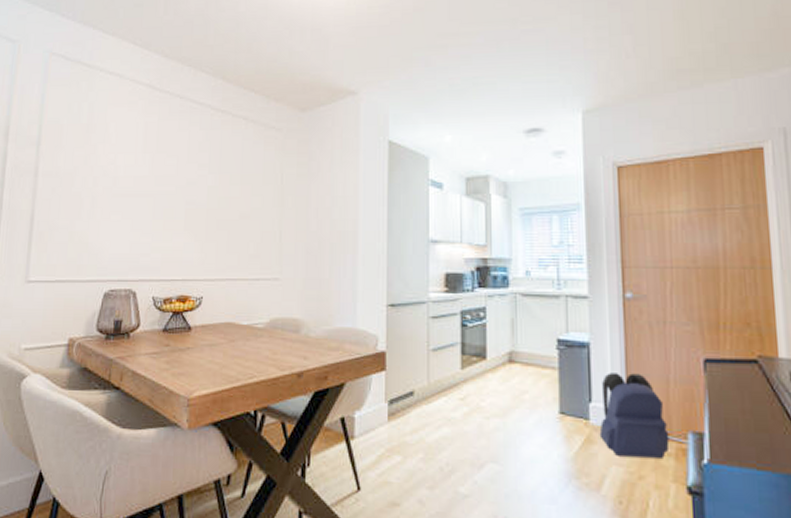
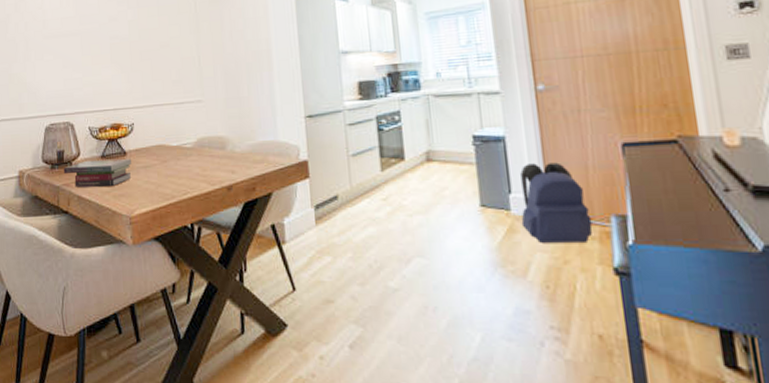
books: none [119,333,196,364] -> present [63,158,131,187]

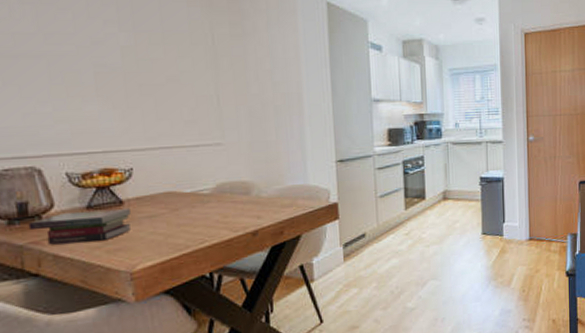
backpack: present [520,162,593,243] -> none [510,197,556,259]

